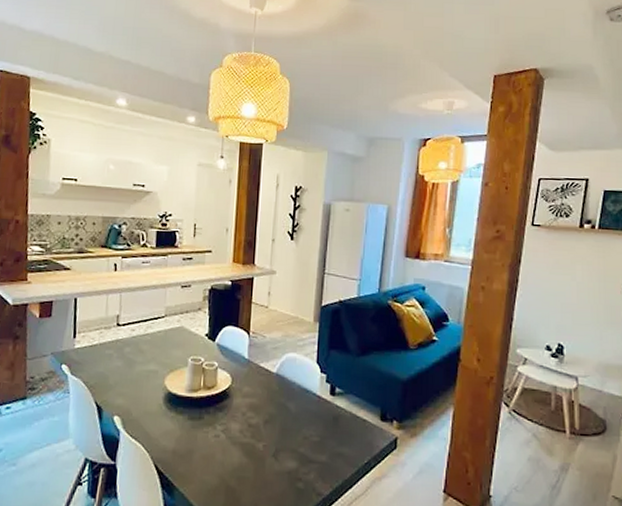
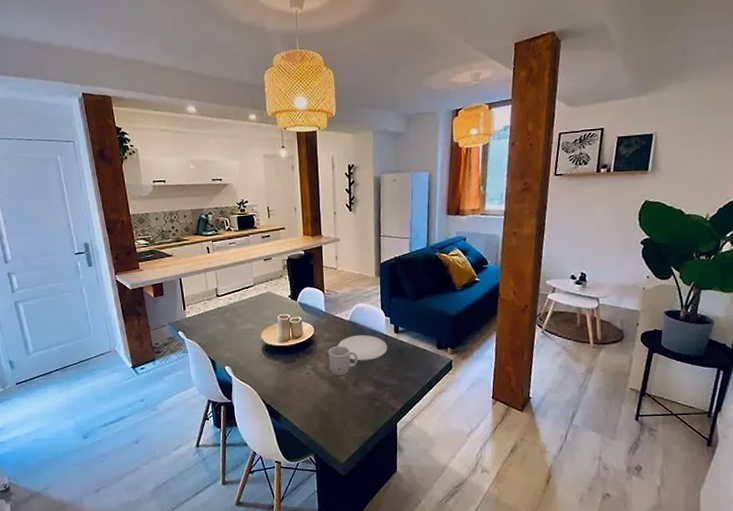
mug: none [244,403,282,443] -> present [328,345,358,376]
plate: none [258,392,320,427] -> present [337,334,388,361]

